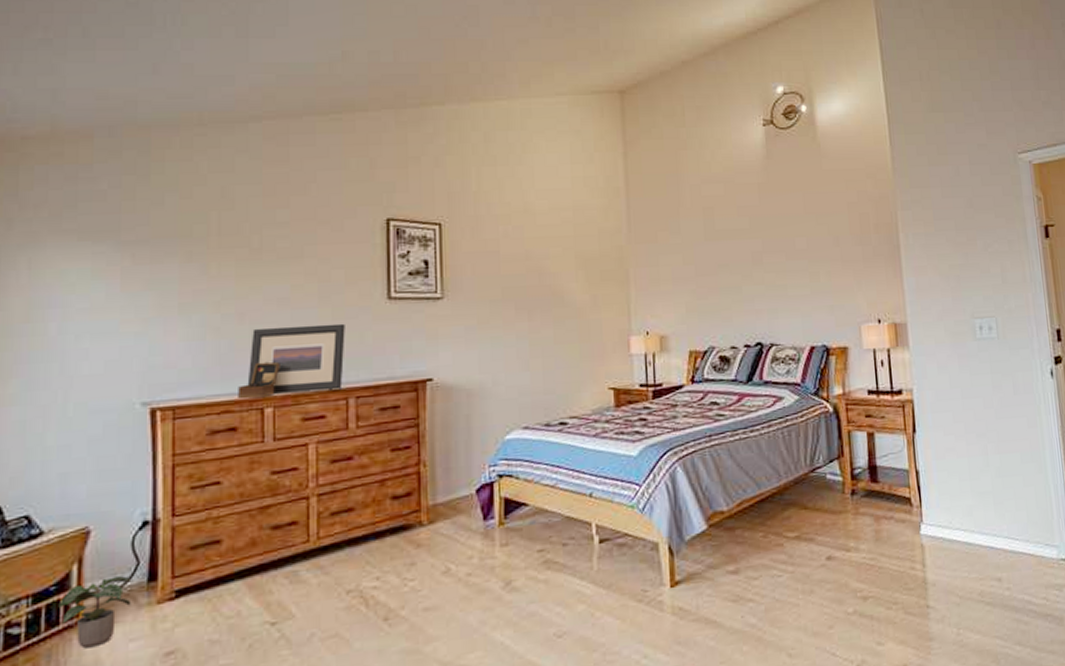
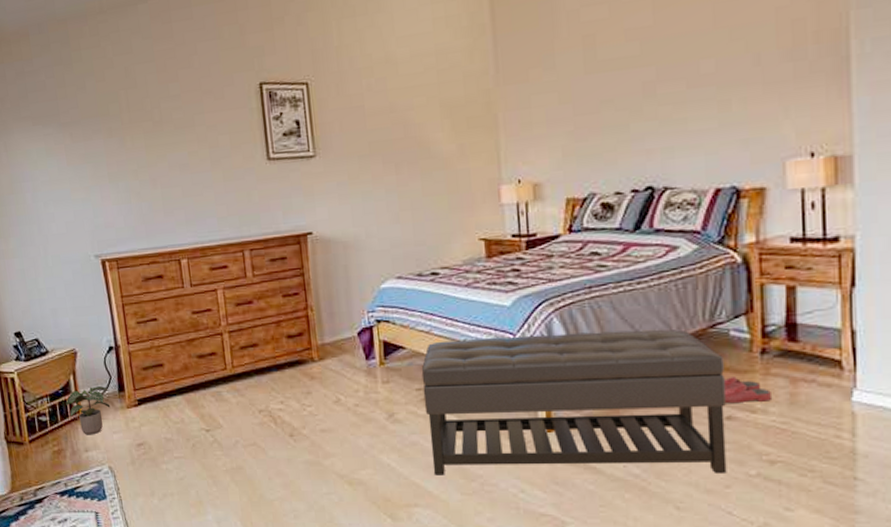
wooden box: present [238,361,280,400] -> none [159,220,189,252]
picture frame: present [247,323,345,394] -> none [164,184,238,247]
ottoman: none [544,474,830,650] -> present [421,329,727,476]
slippers: none [823,518,861,545] -> present [723,377,771,404]

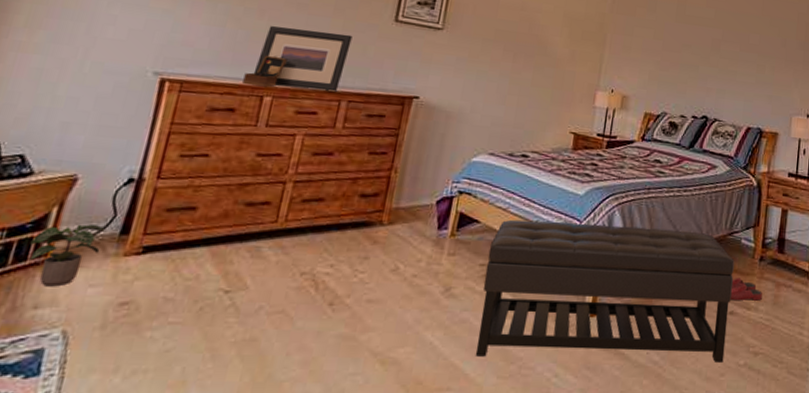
wooden box: none [159,220,189,252] -> present [242,55,288,88]
picture frame: none [164,184,238,247] -> present [253,26,353,92]

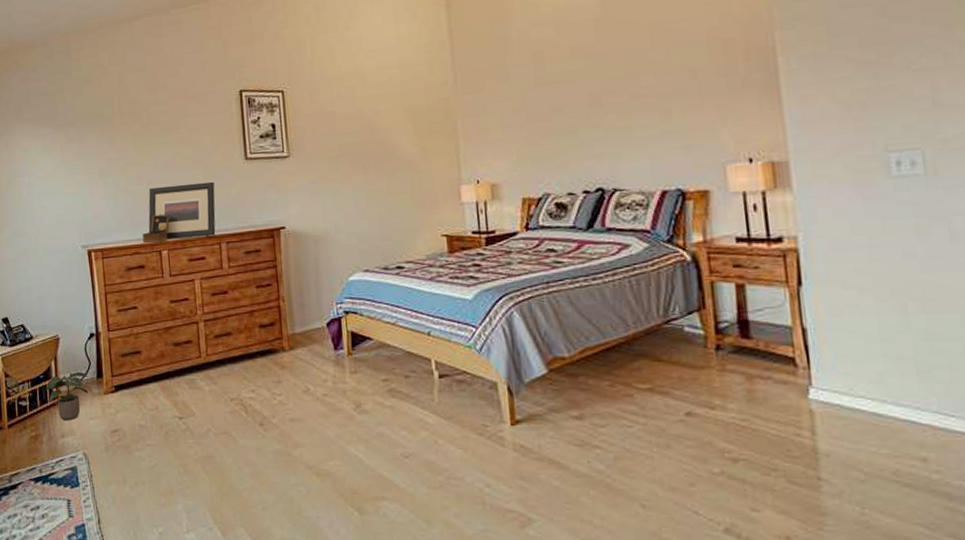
ottoman: present [475,219,735,362] -> none [387,324,691,471]
slippers: present [730,278,762,301] -> none [680,372,729,400]

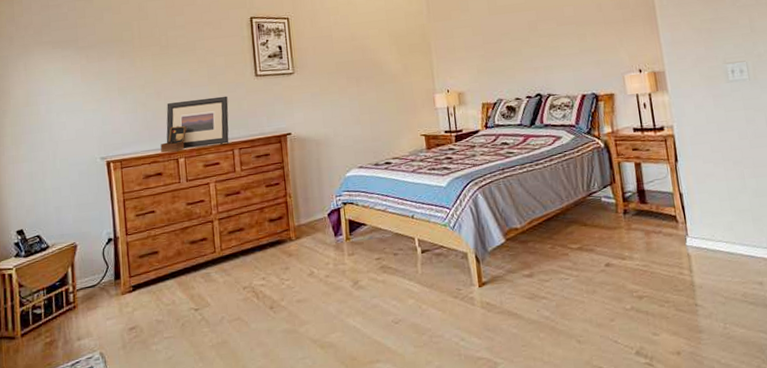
potted plant: present [46,372,89,421] -> none [62,276,106,324]

